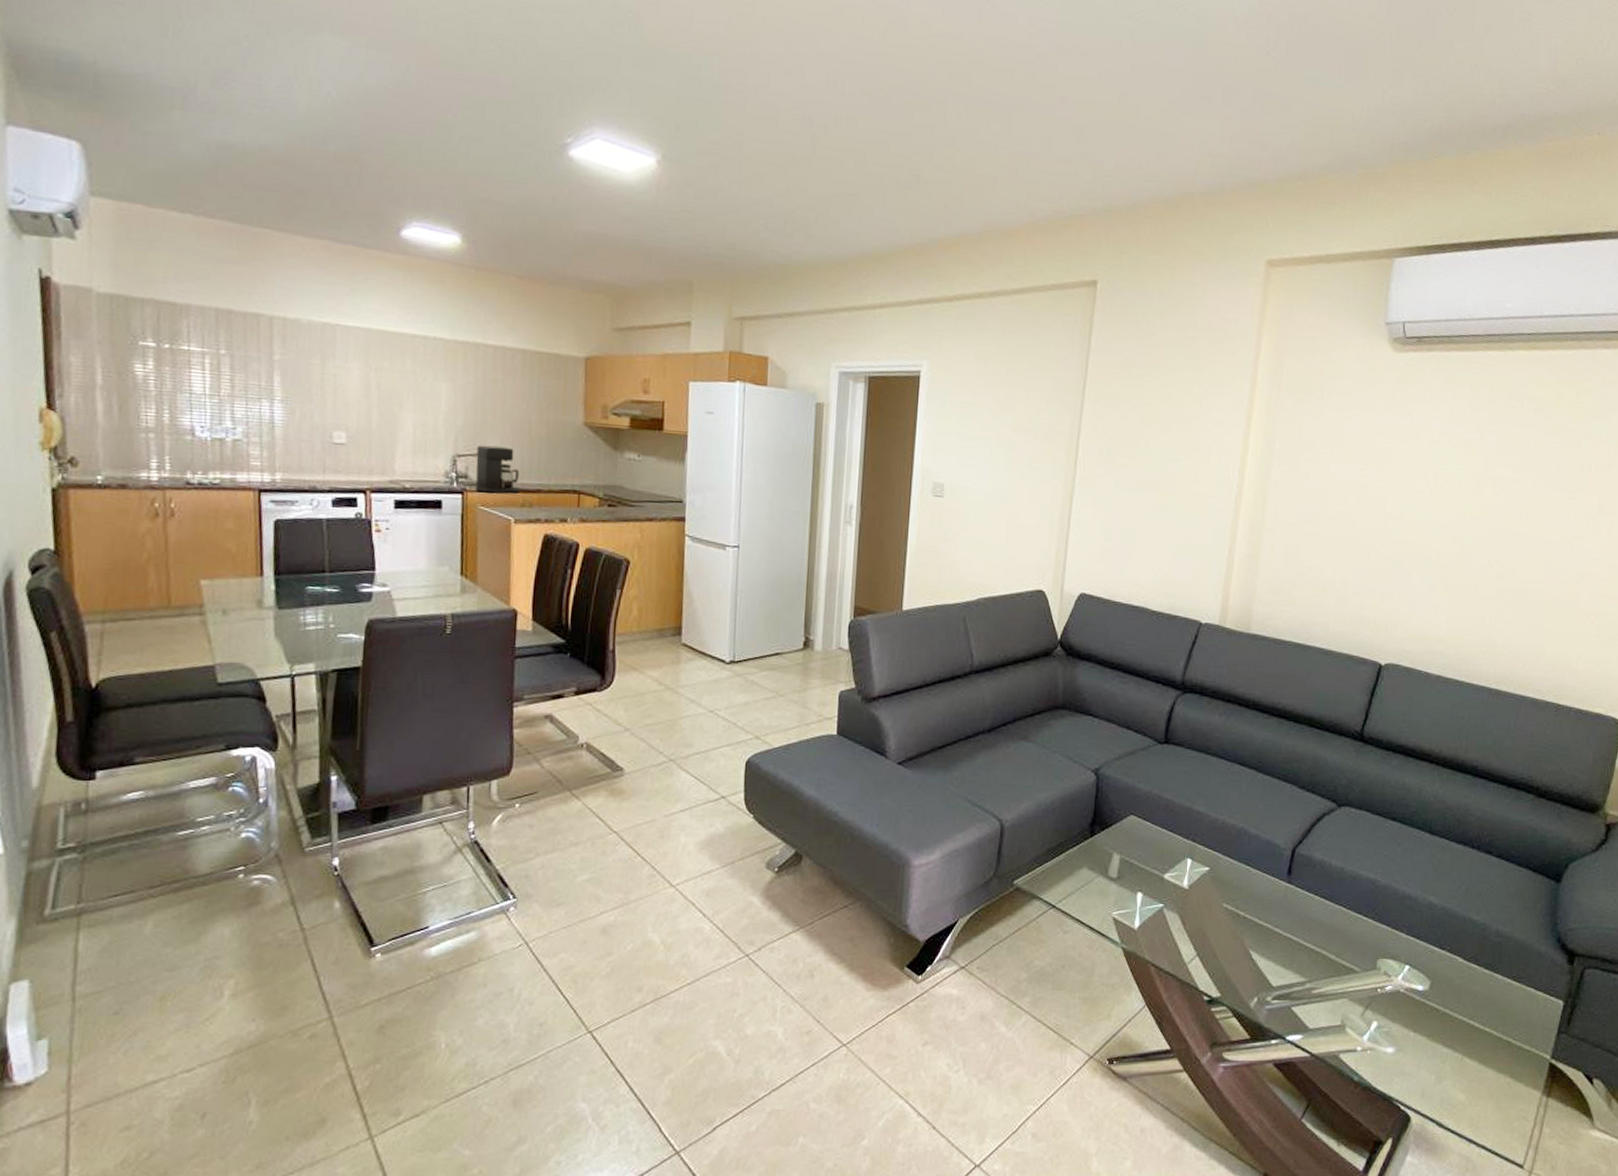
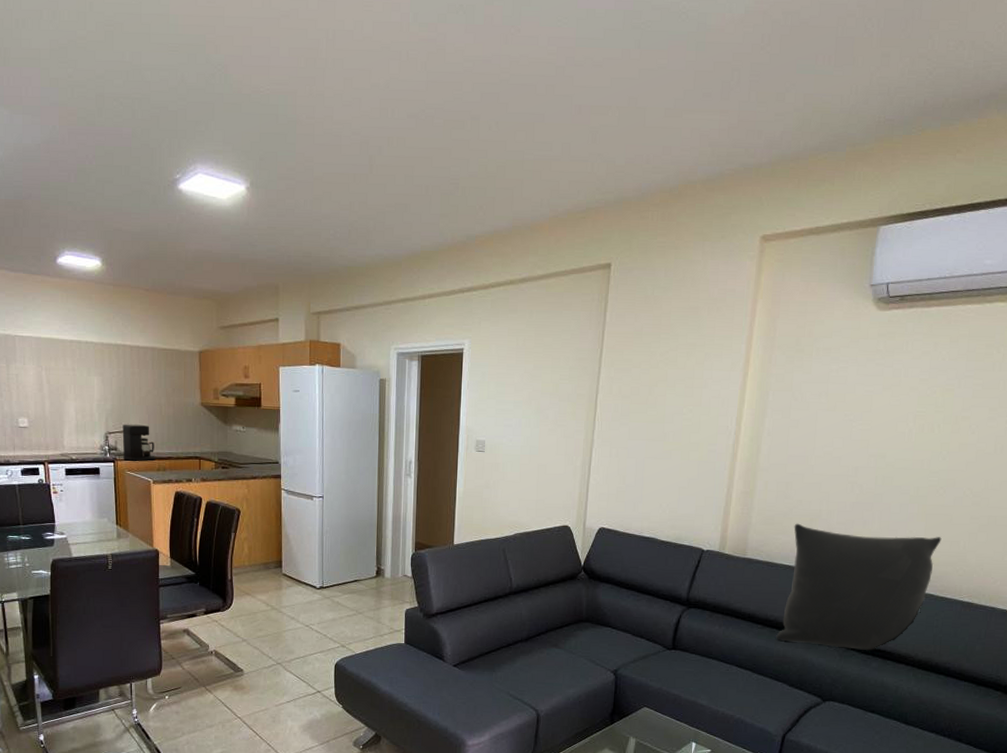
pillow: none [1284,593,1466,756] -> present [776,523,942,659]

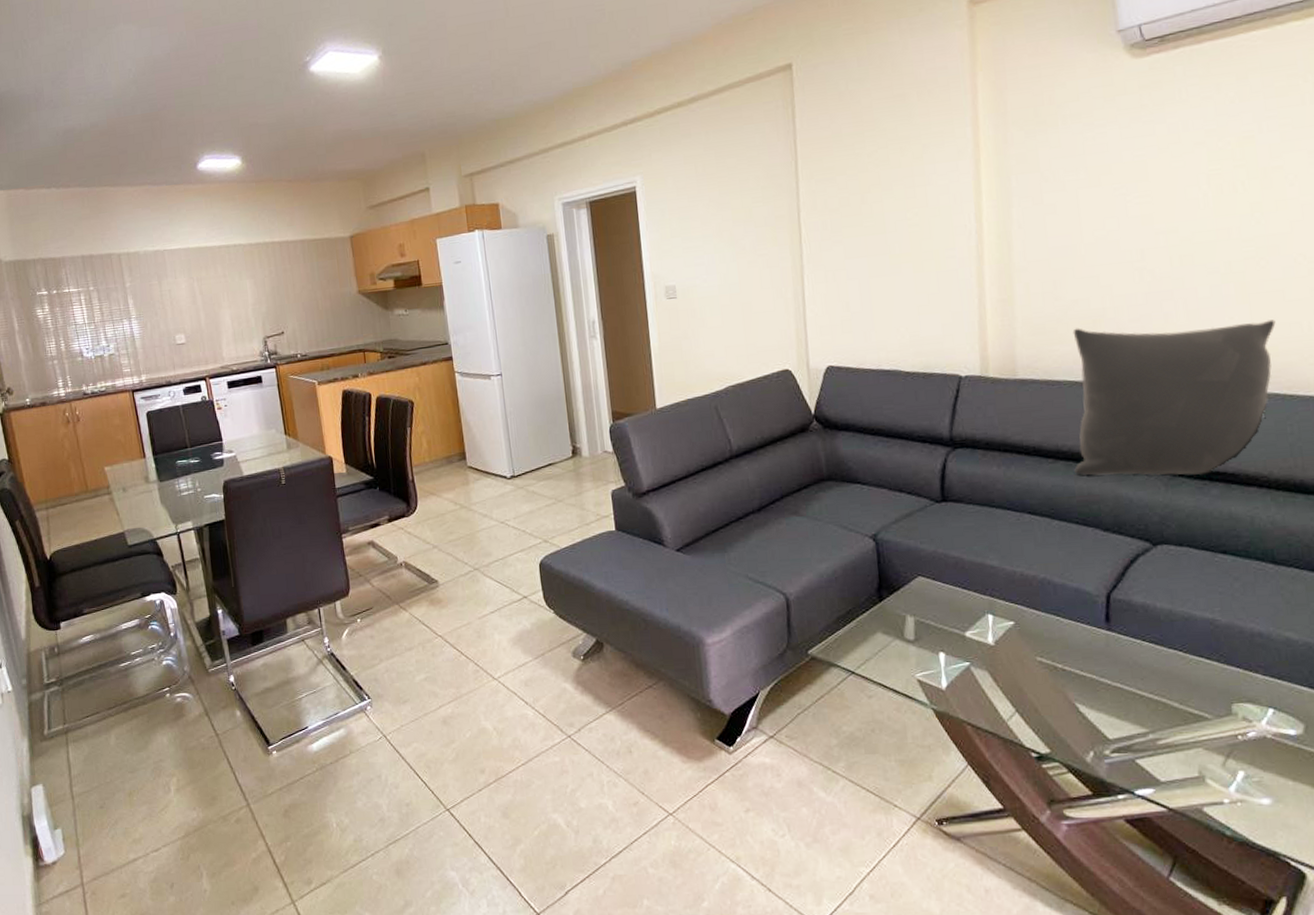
coffee maker: present [122,424,155,462] -> none [280,323,318,365]

